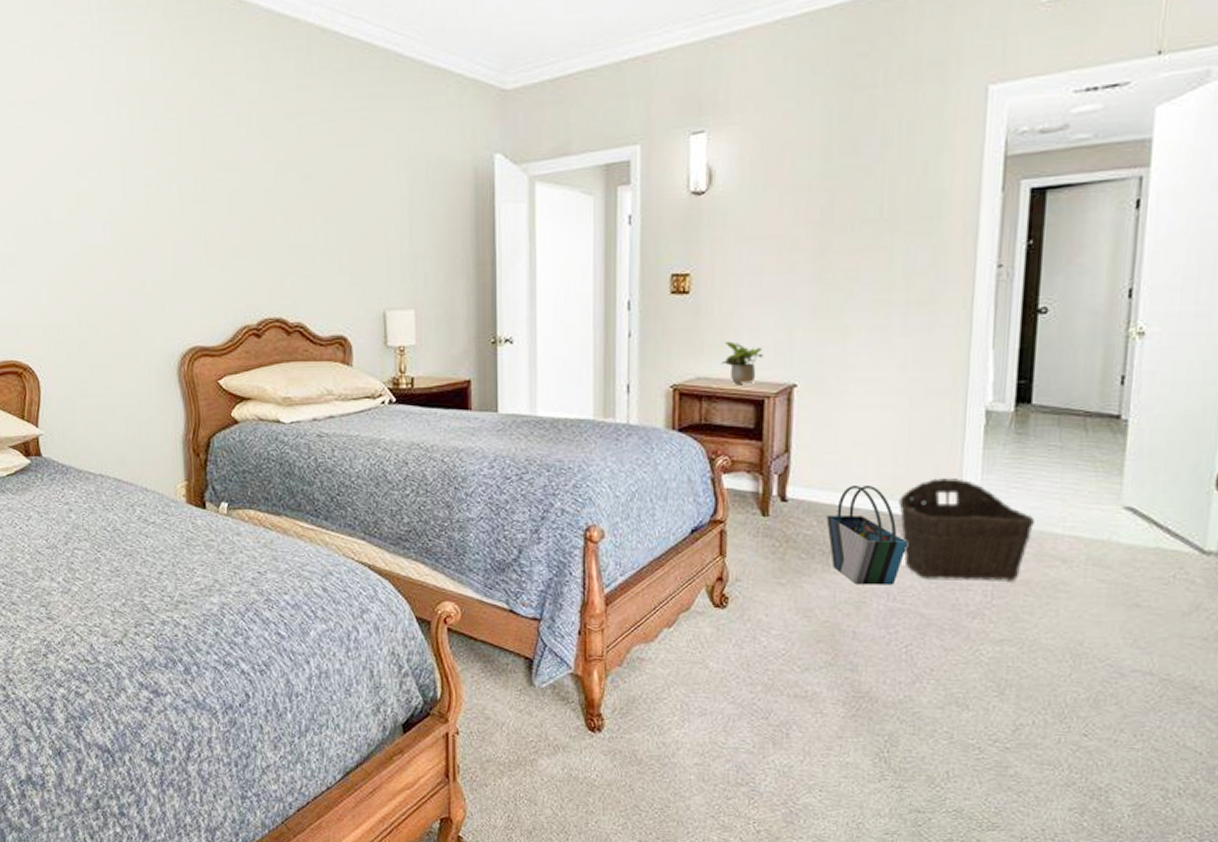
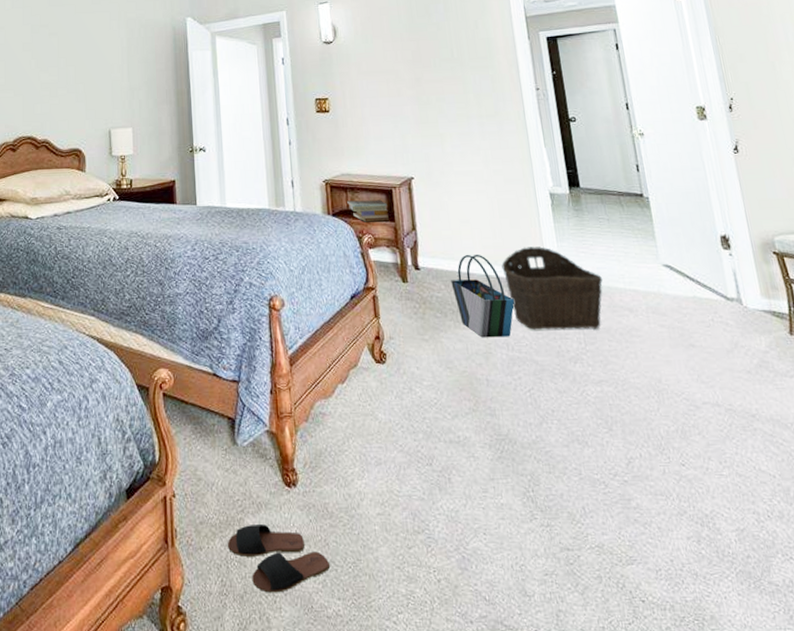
slipper: none [517,765,634,831] -> present [228,523,331,593]
books: none [700,412,756,441] -> present [347,199,390,222]
potted plant: present [721,342,764,384] -> none [358,147,387,178]

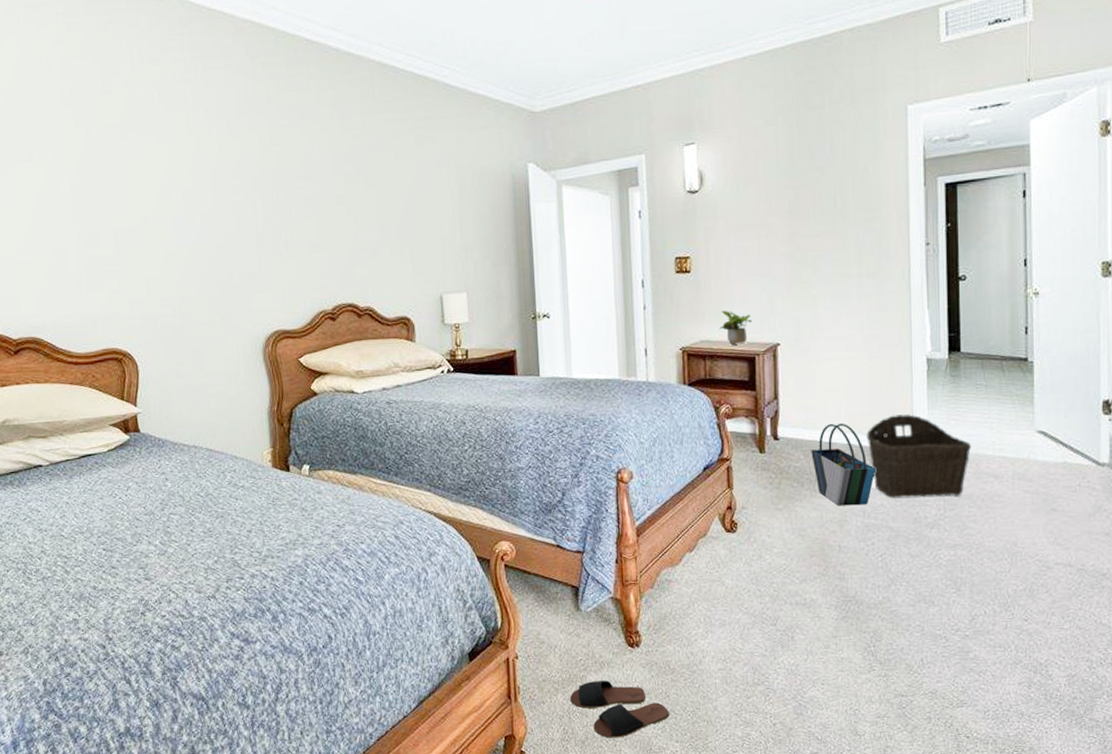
books: present [347,199,390,222] -> none [705,368,751,392]
potted plant: none [358,147,387,178] -> present [719,311,752,345]

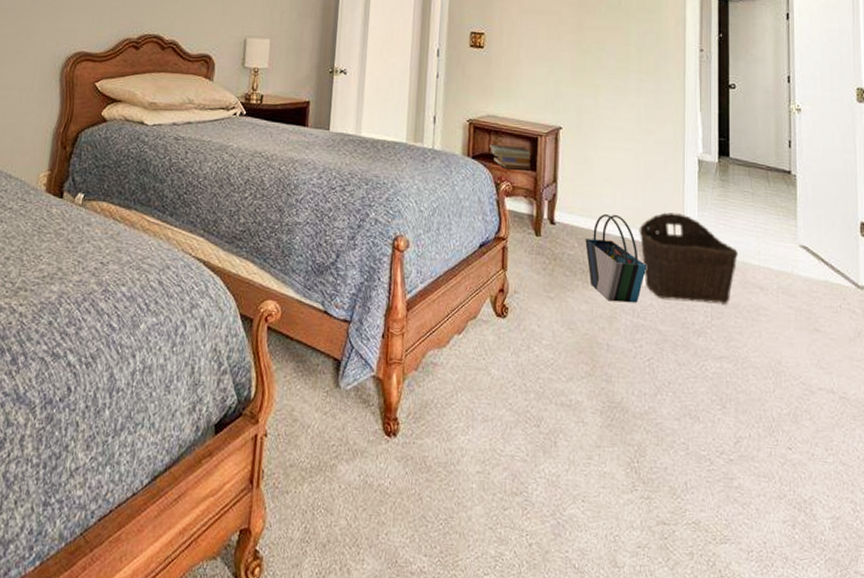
slipper: present [570,680,670,738] -> none [316,471,421,545]
books: none [705,368,751,392] -> present [489,144,532,171]
potted plant: present [719,311,752,345] -> none [506,89,538,124]

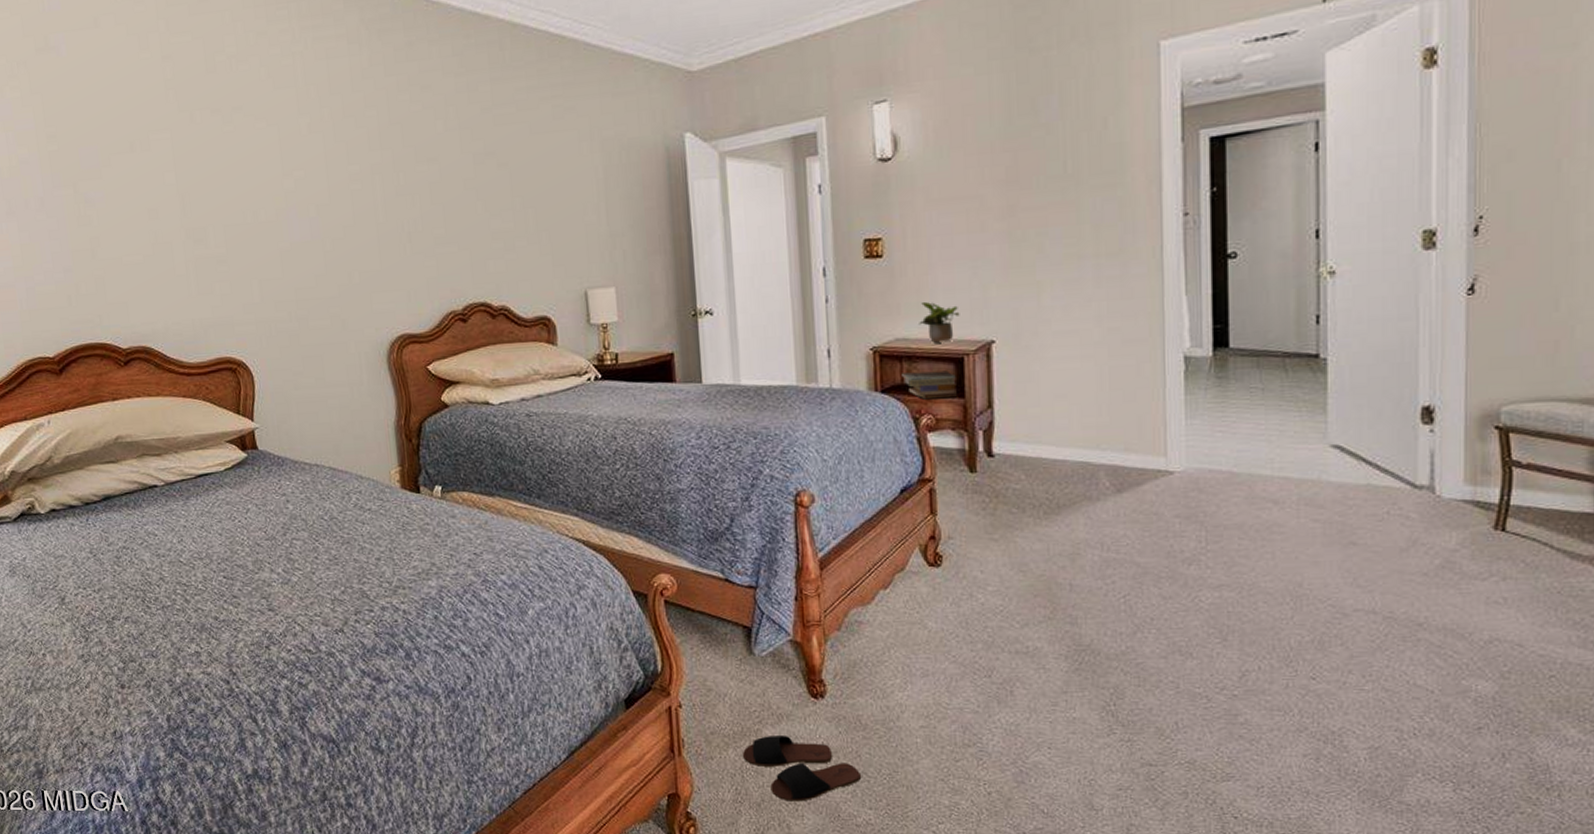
slipper: none [316,471,421,545] -> present [743,734,862,802]
potted plant: none [506,89,538,124] -> present [919,302,960,343]
tote bag: present [585,213,647,303] -> none [1034,436,1118,537]
wicker basket: present [639,212,738,304] -> none [1105,425,1242,527]

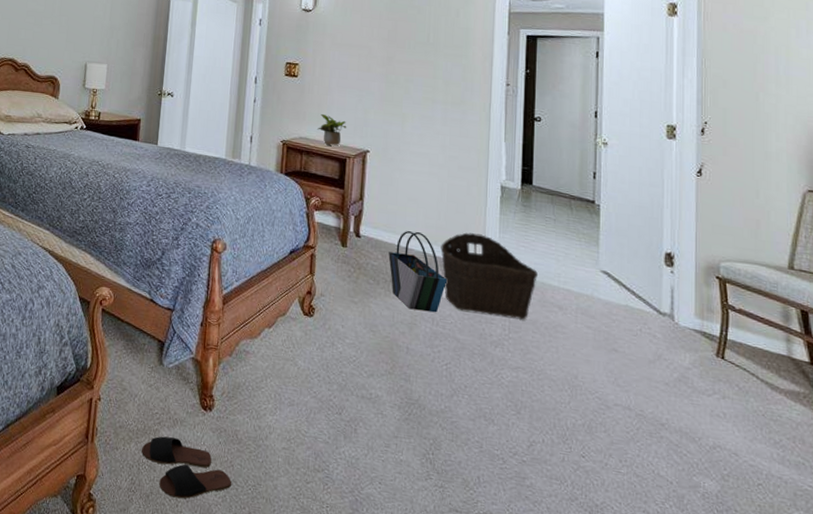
books: present [902,370,958,400] -> none [301,163,340,188]
tote bag: none [1034,436,1118,537] -> present [388,230,448,313]
wicker basket: none [1105,425,1242,527] -> present [440,232,538,320]

